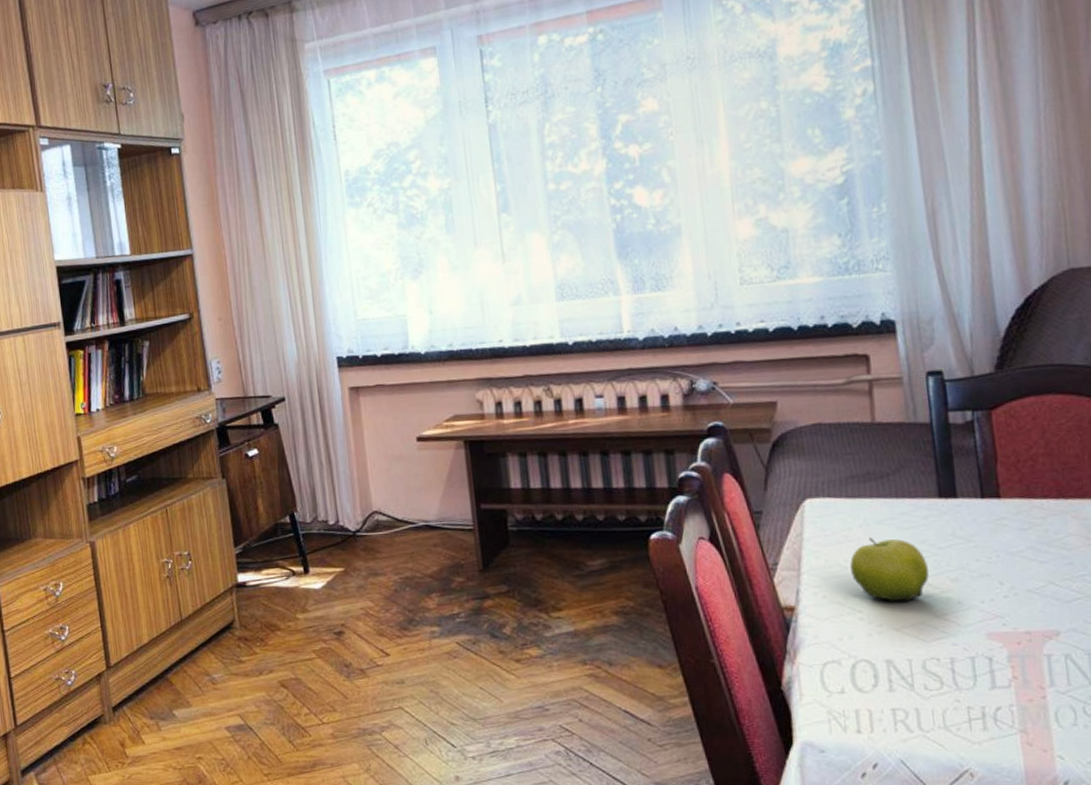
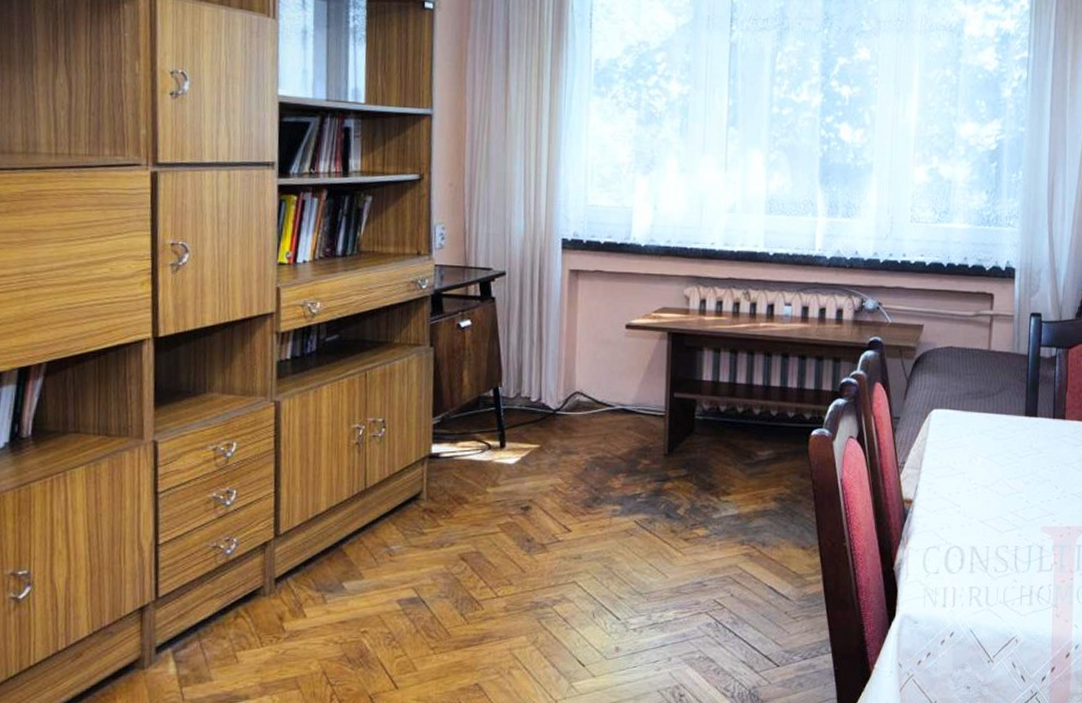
fruit: present [850,536,929,601] -> none [957,444,1010,498]

